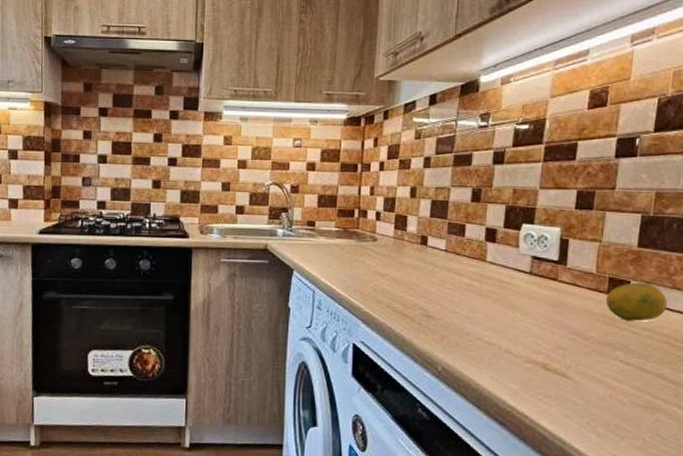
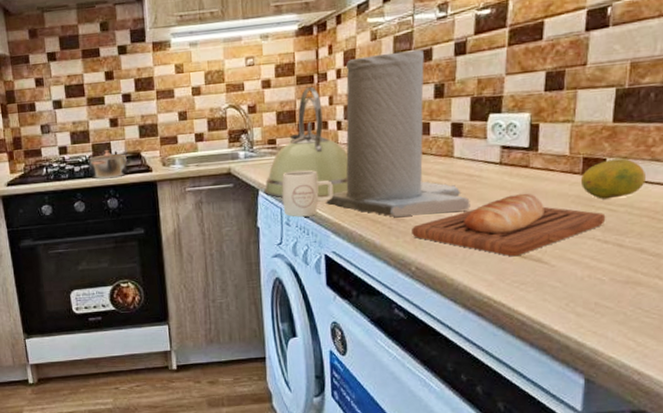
cooking pot: none [125,209,165,240] -> present [88,149,128,180]
kettle: none [299,174,384,286] -> present [265,86,348,198]
mug: none [316,254,367,303] -> present [281,169,333,218]
paper towel: none [359,153,499,316] -> present [326,49,470,217]
bread loaf: none [441,305,628,368] -> present [412,193,606,257]

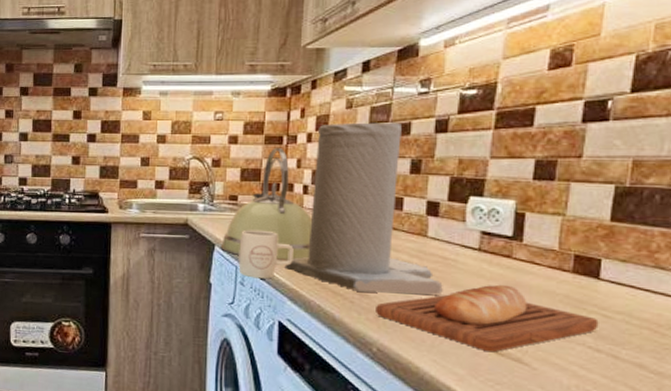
cooking pot: present [88,149,128,180] -> none [46,185,84,215]
fruit: present [580,158,645,200] -> none [570,260,647,304]

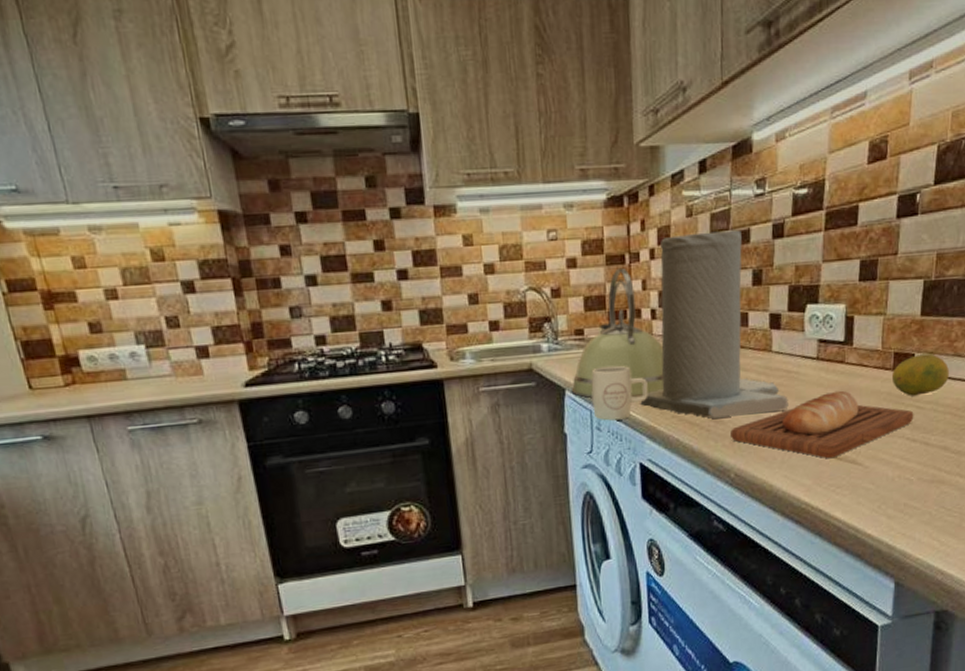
fruit: none [570,260,647,304] -> present [891,353,949,396]

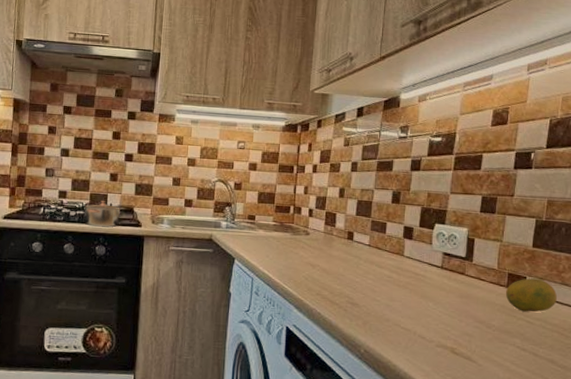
cooking pot: none [354,339,407,378] -> present [84,200,120,228]
kettle: present [572,267,664,398] -> none [240,175,315,275]
mug: present [591,365,648,421] -> none [254,246,300,290]
paper towel: present [640,230,789,418] -> none [292,158,415,305]
bread loaf: present [731,390,914,459] -> none [364,296,524,352]

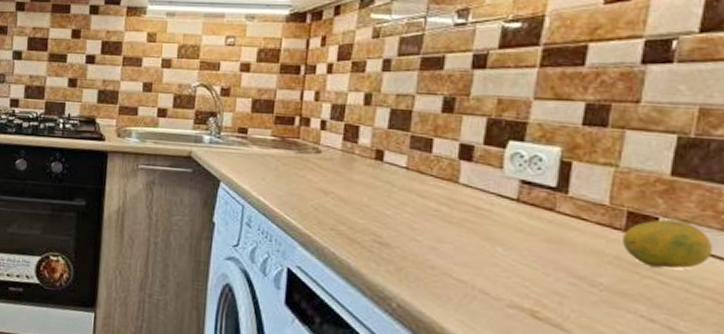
cooking pot: present [84,200,120,228] -> none [38,109,80,141]

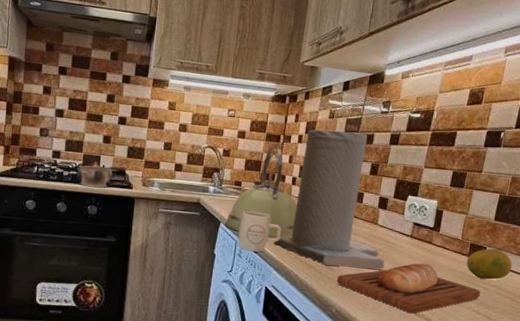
cooking pot: none [38,109,80,141] -> present [77,161,113,188]
kettle: none [227,77,329,203] -> present [225,144,297,239]
mug: none [245,166,308,221] -> present [238,211,281,253]
paper towel: none [296,54,475,249] -> present [273,129,385,270]
bread loaf: none [397,240,654,316] -> present [337,263,481,314]

